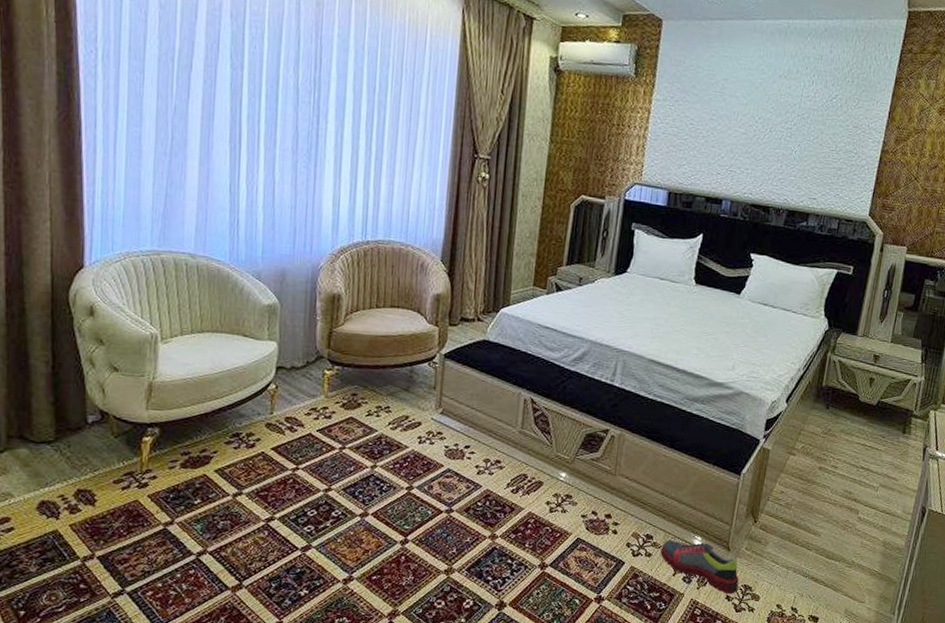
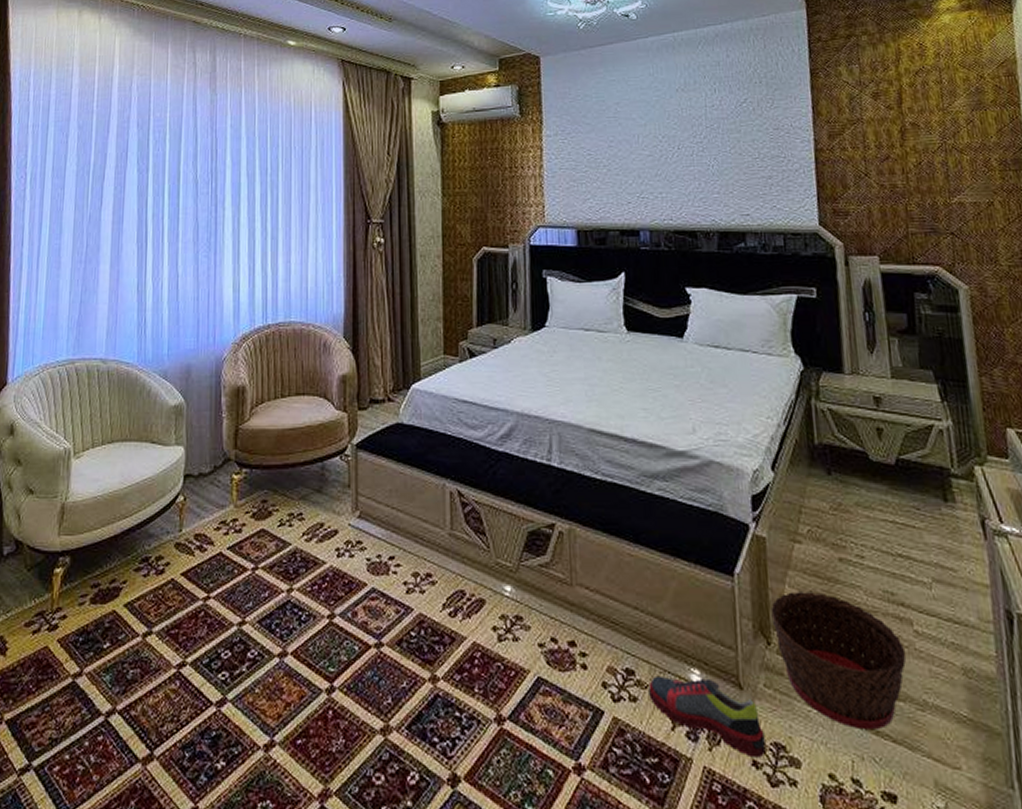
basket: none [761,488,849,579] -> present [771,592,907,731]

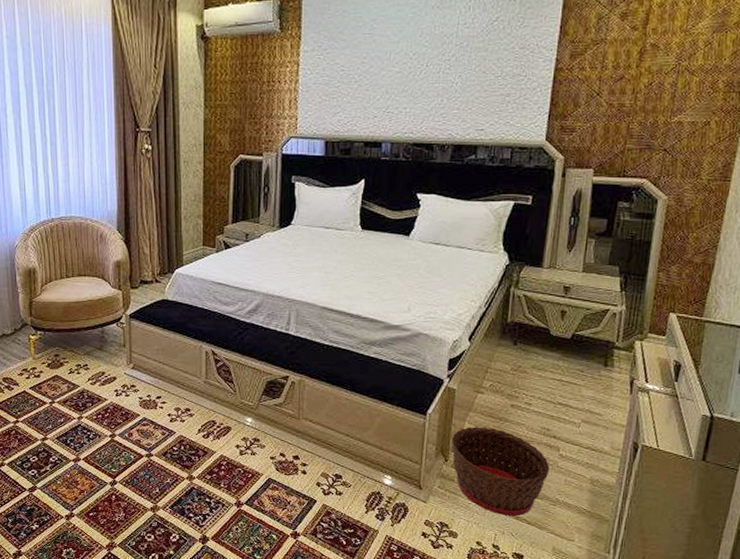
shoe: present [648,675,766,758] -> none [351,479,434,531]

